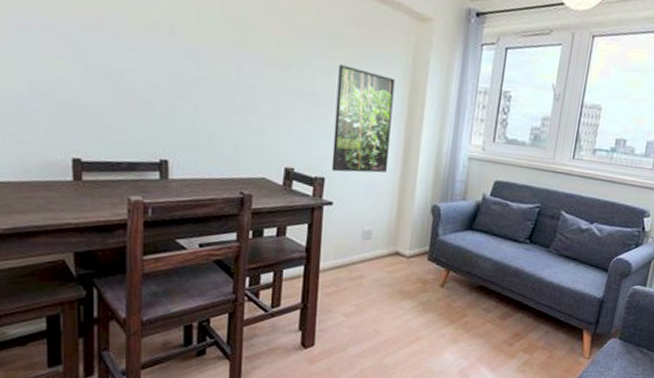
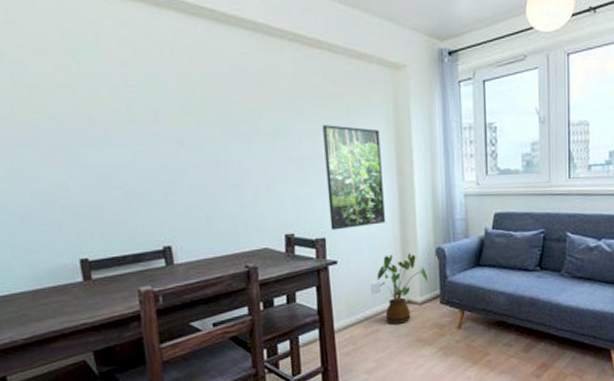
house plant: none [369,204,420,274] -> present [377,253,429,324]

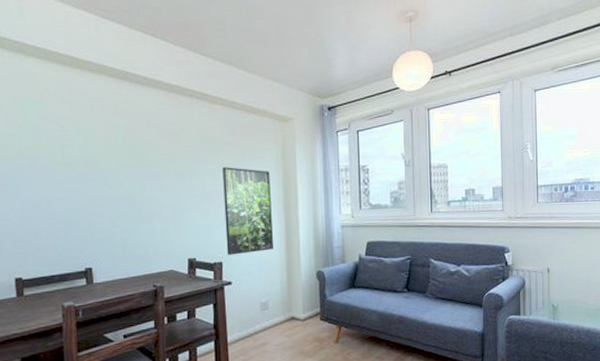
house plant: present [377,253,429,324] -> none [265,276,310,338]

